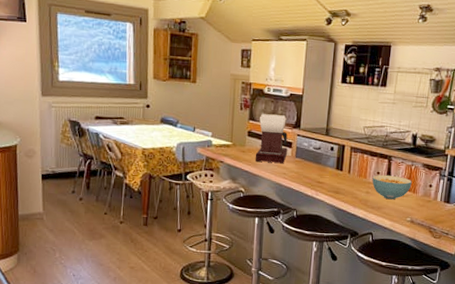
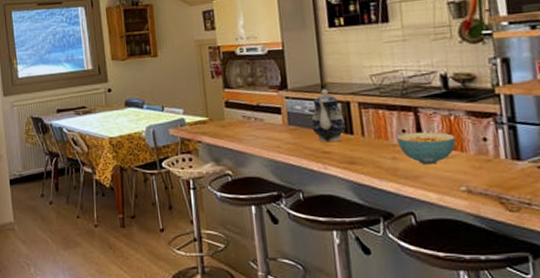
coffee maker: present [255,113,288,164] -> none [236,76,277,136]
teapot: none [313,132,338,175] -> present [311,89,345,143]

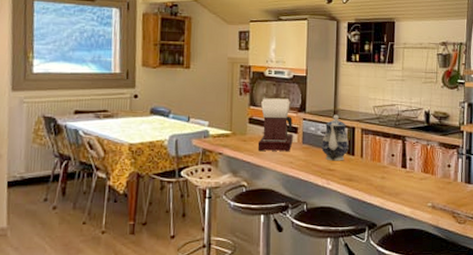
coffee maker: none [236,76,277,136] -> present [257,97,293,152]
cereal bowl: present [396,131,456,165] -> none [386,157,429,184]

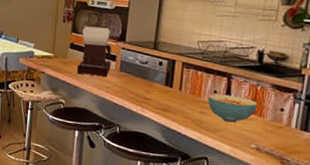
teapot: present [321,114,349,161] -> none [138,46,168,92]
cereal bowl: none [386,157,429,184] -> present [207,94,258,123]

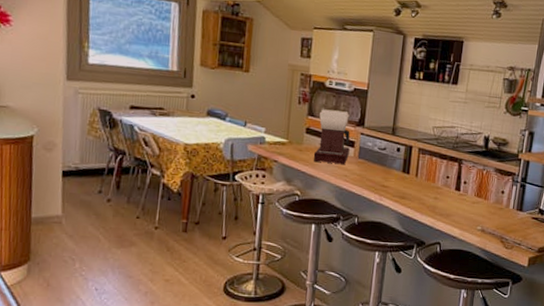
cereal bowl: present [207,94,258,123] -> none [441,179,483,207]

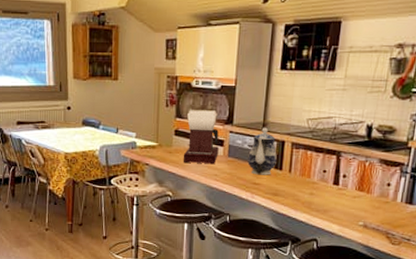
teapot: none [377,131,405,179] -> present [247,127,277,175]

